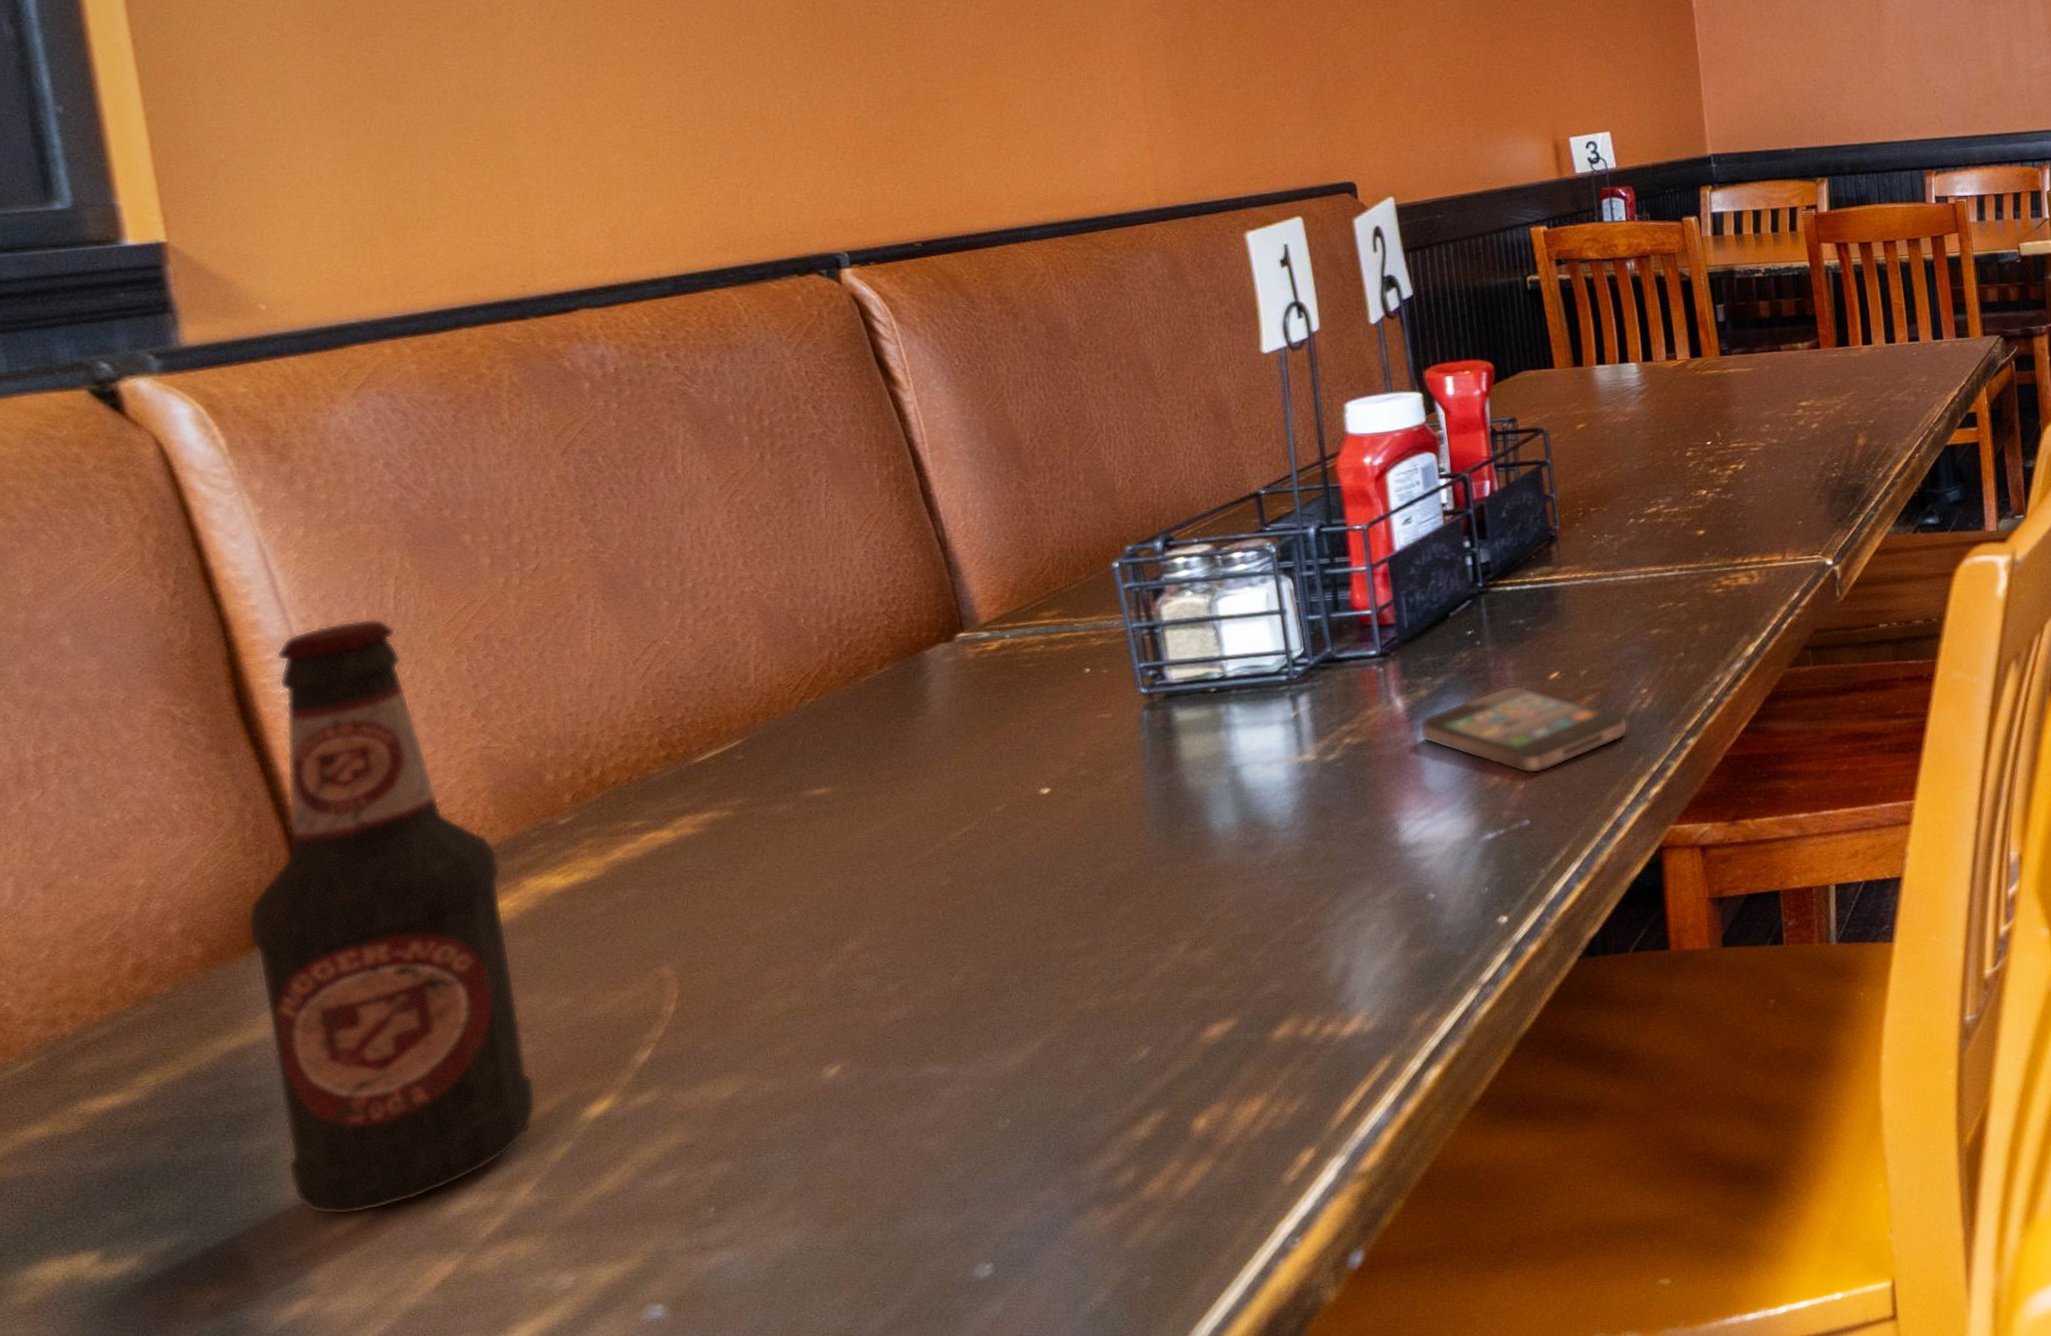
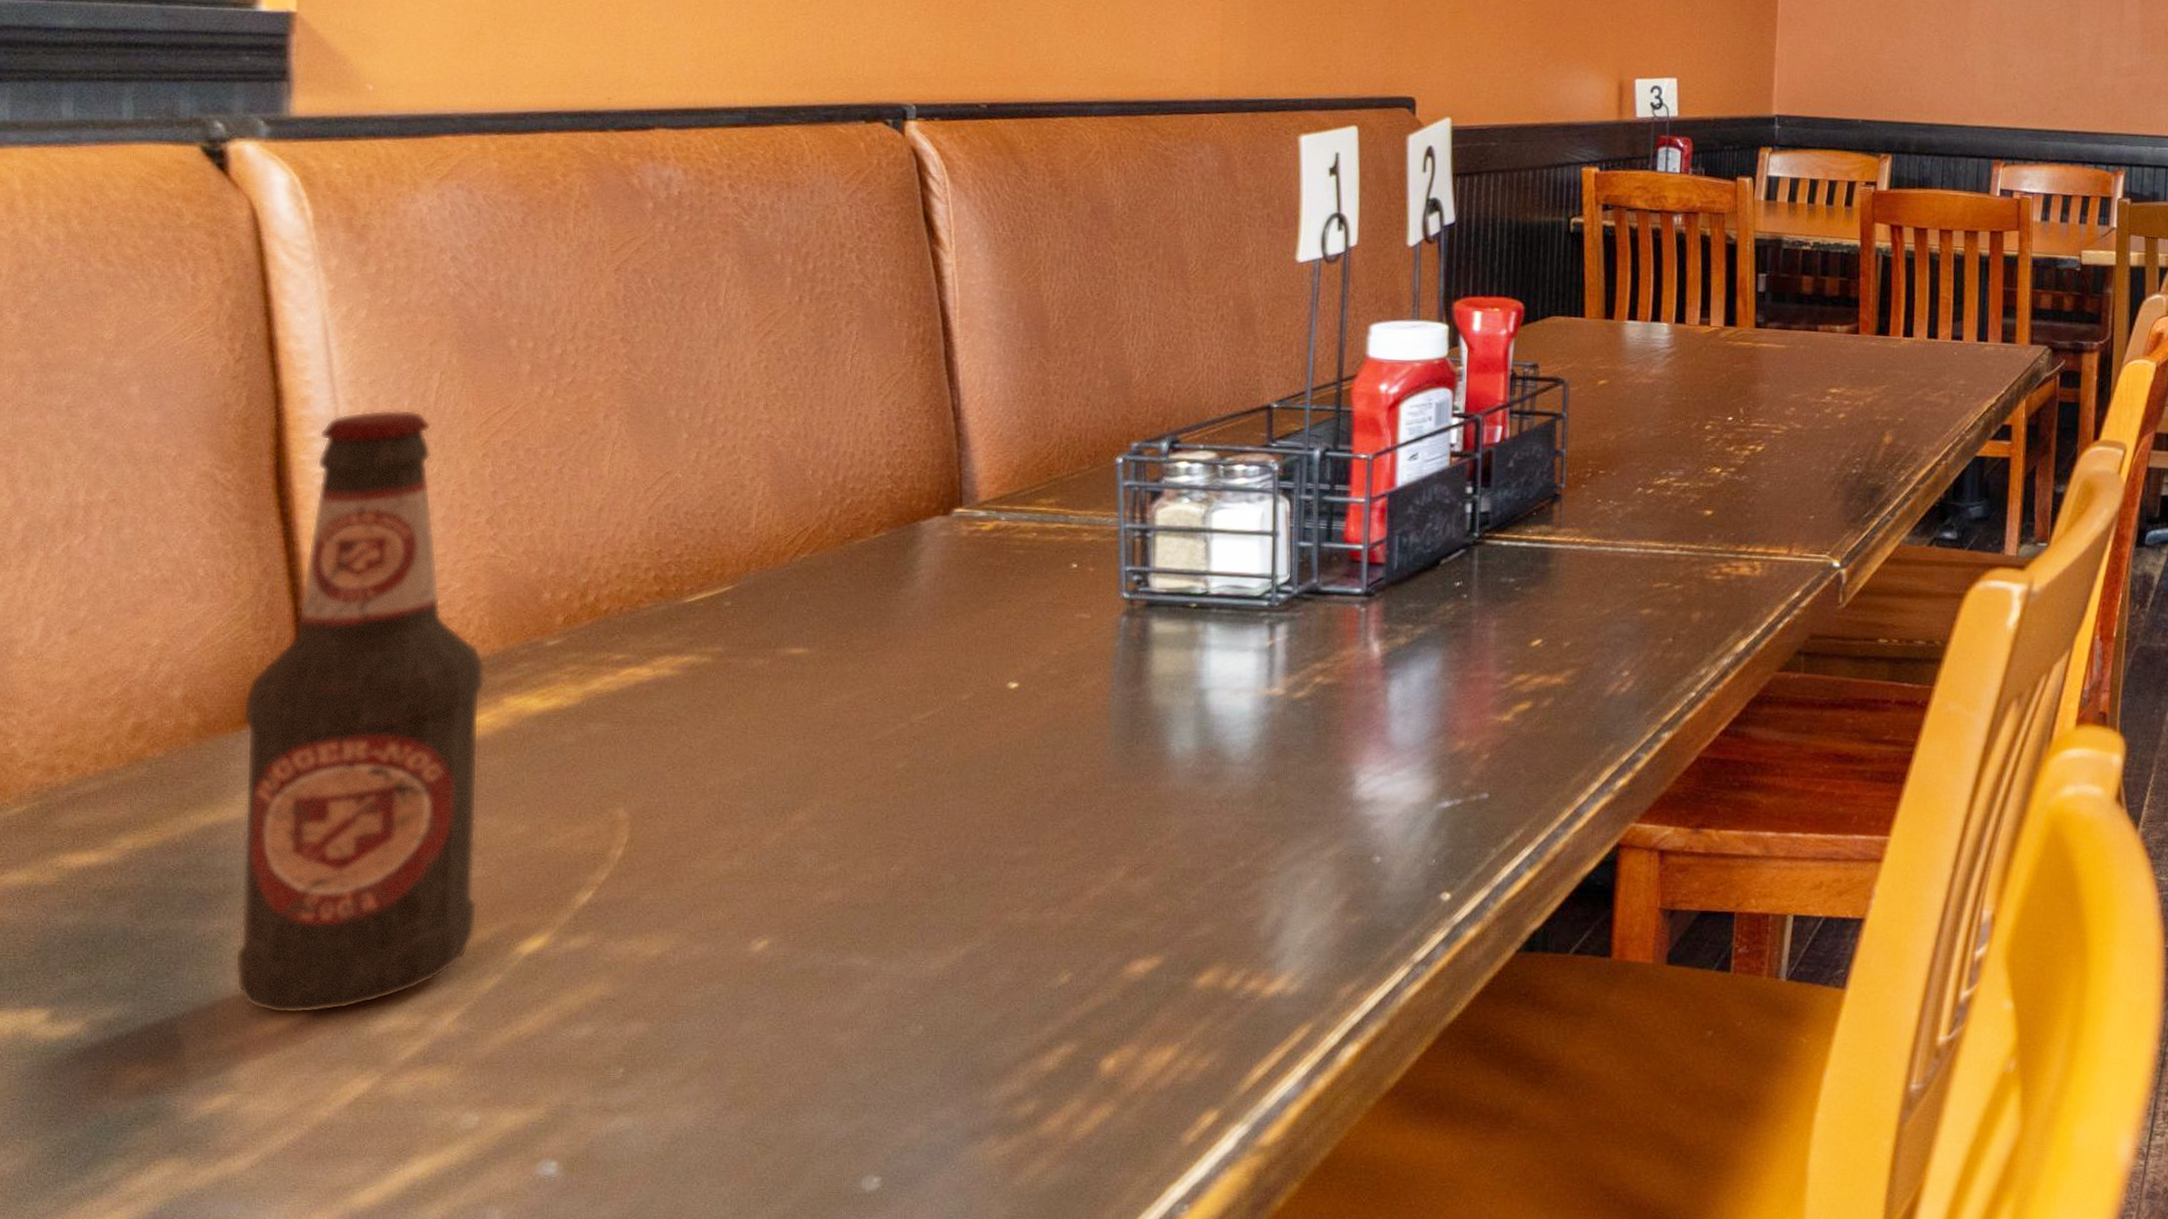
smartphone: present [1418,685,1629,774] -> none [1391,646,1604,745]

